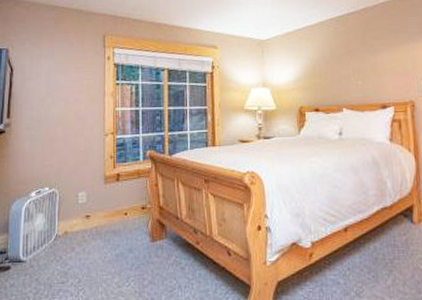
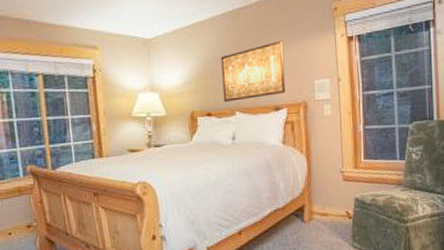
wall art: none [329,43,393,99] -> present [220,40,286,102]

